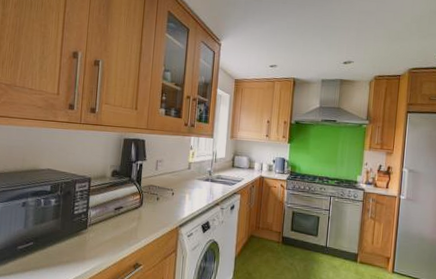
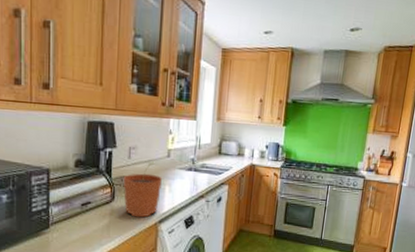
plant pot: none [150,173,184,222] -> present [123,161,163,218]

